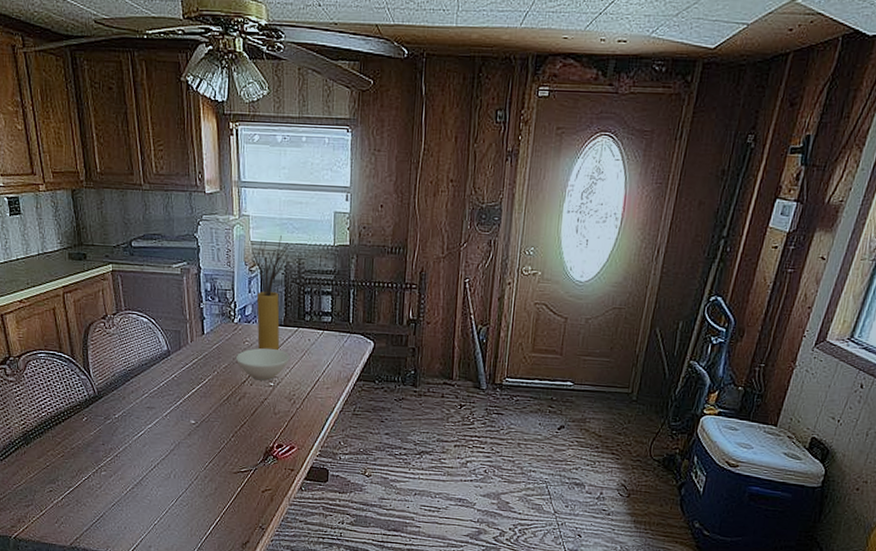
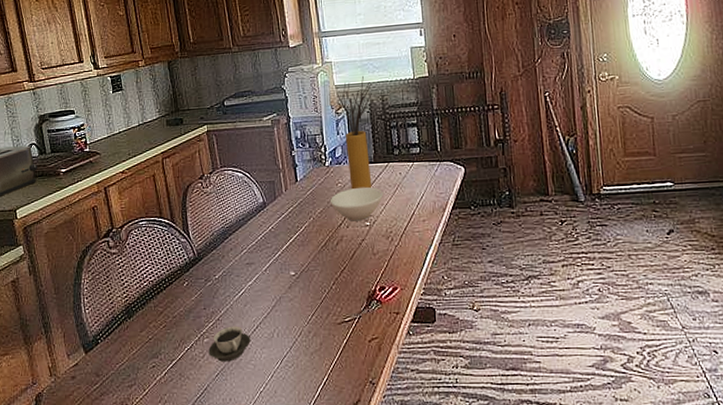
cup: none [105,463,147,495] -> present [208,325,251,362]

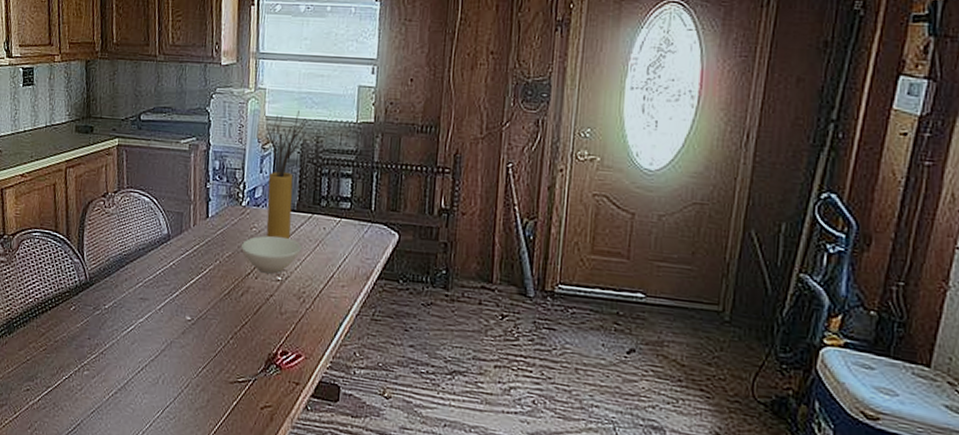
cup: present [208,325,251,362] -> none [86,362,133,401]

